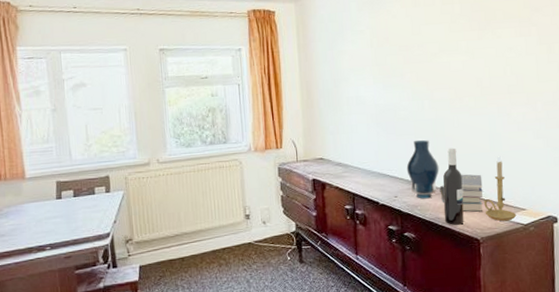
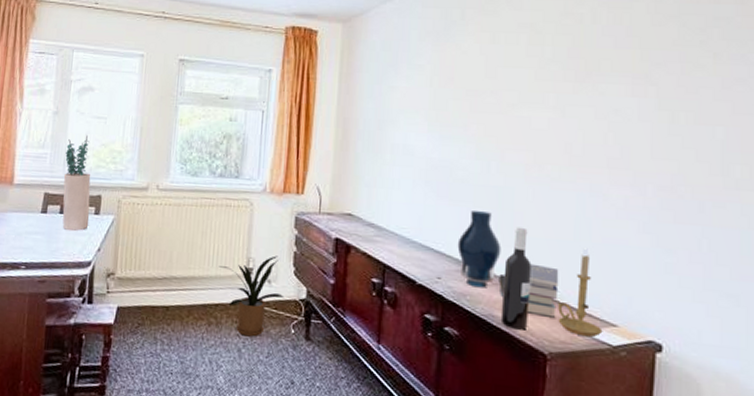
vase: none [69,126,102,211] -> present [62,135,91,231]
house plant: none [221,201,278,269] -> present [219,255,284,337]

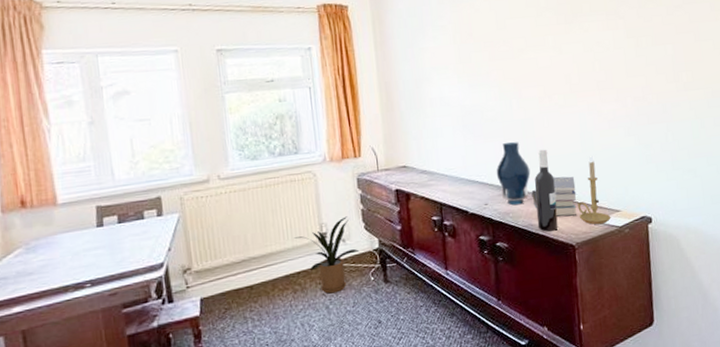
vase: present [62,135,91,231] -> none [111,140,153,239]

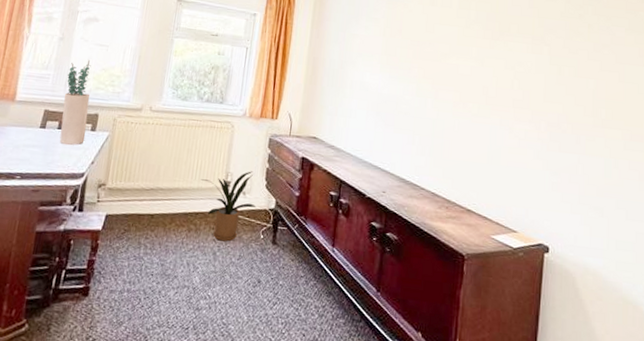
vase: none [111,140,153,239] -> present [59,60,91,146]
vase: present [496,142,531,205] -> none [399,138,433,201]
books: present [531,176,577,217] -> none [430,181,476,225]
wine bottle: present [534,149,558,233] -> none [430,151,456,236]
candle holder: present [577,156,611,225] -> none [474,169,507,241]

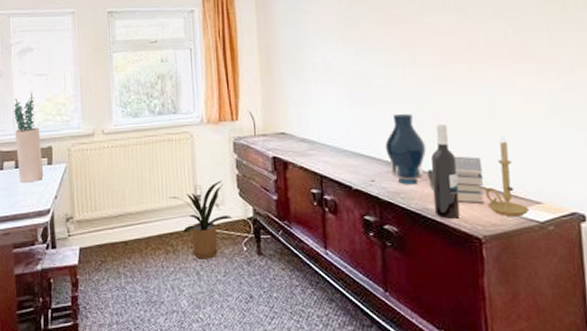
vase: none [399,138,433,201] -> present [385,114,426,185]
wine bottle: none [430,151,456,236] -> present [431,124,460,220]
books: none [430,181,476,225] -> present [427,156,485,203]
candle holder: none [474,169,507,241] -> present [485,135,530,217]

